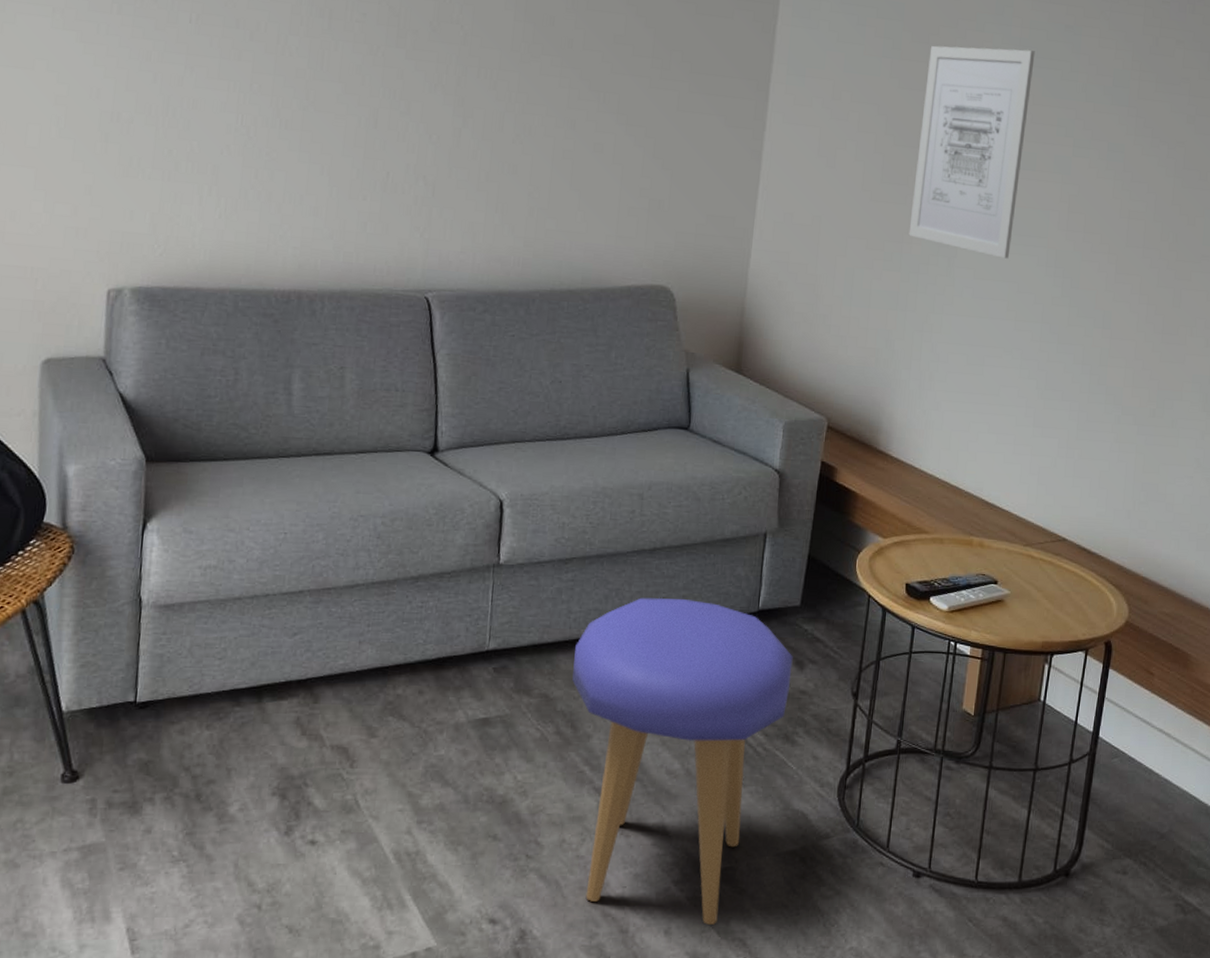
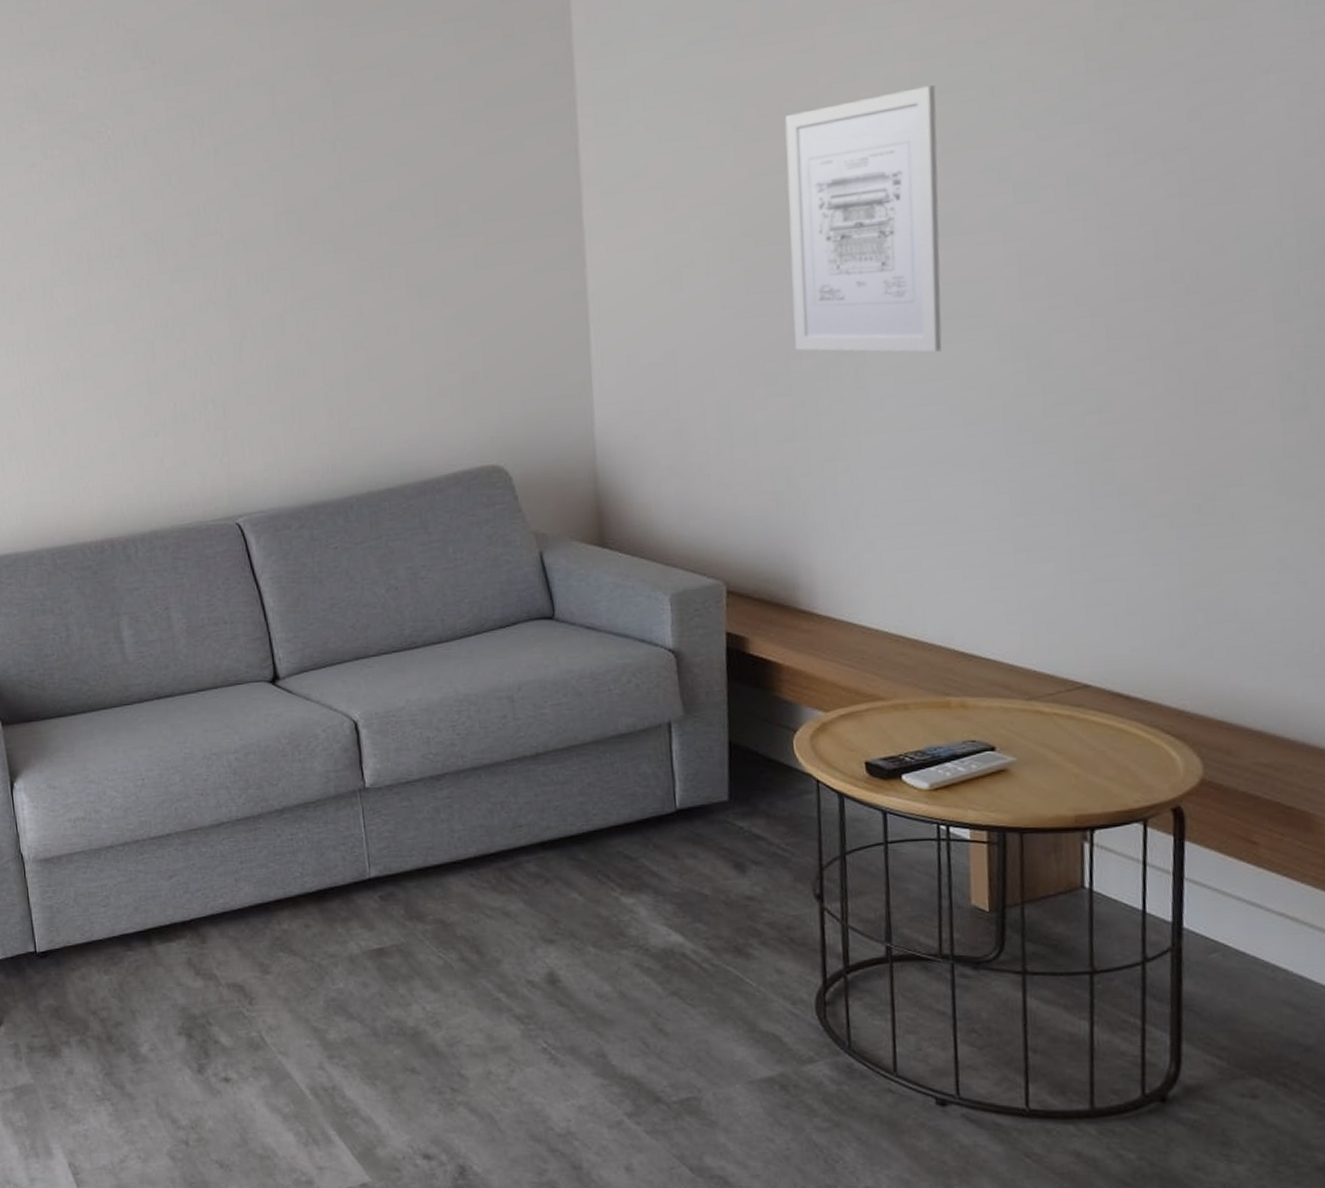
stool: present [572,597,793,925] -> none [465,805,732,1160]

